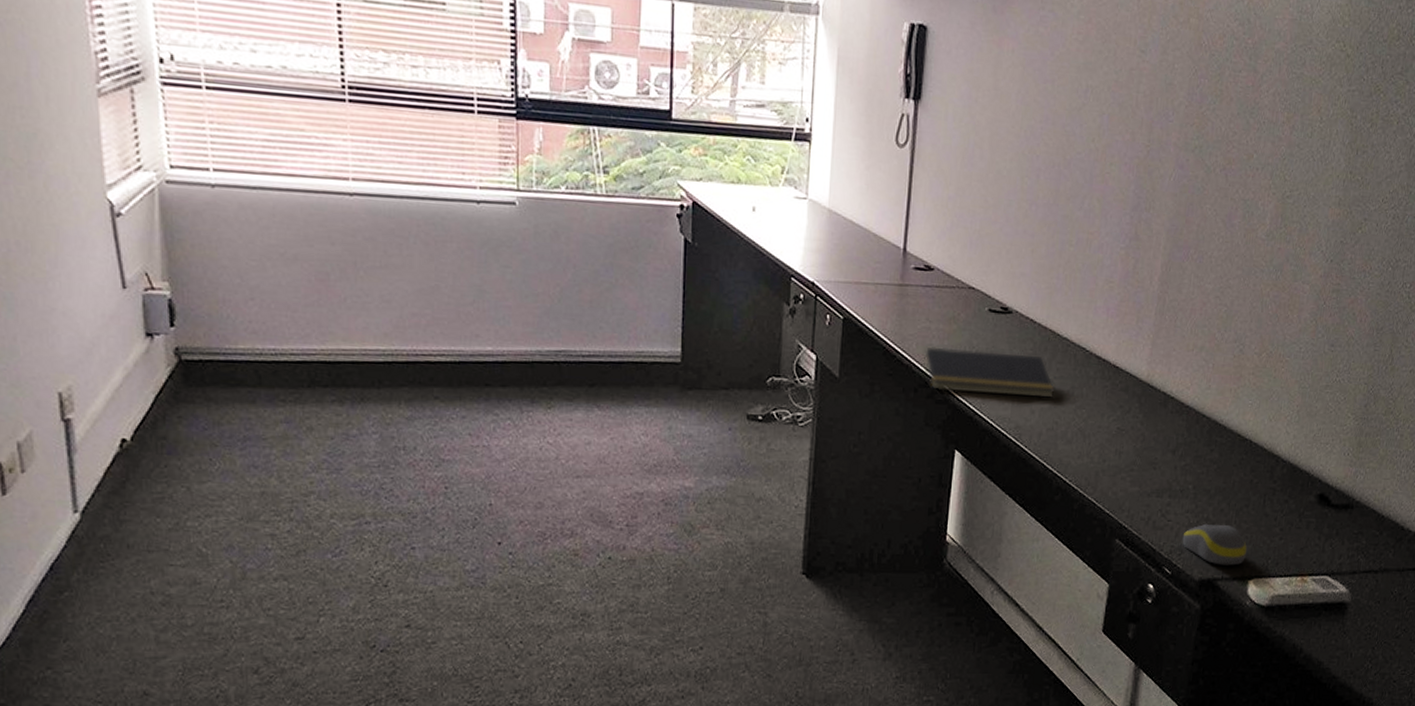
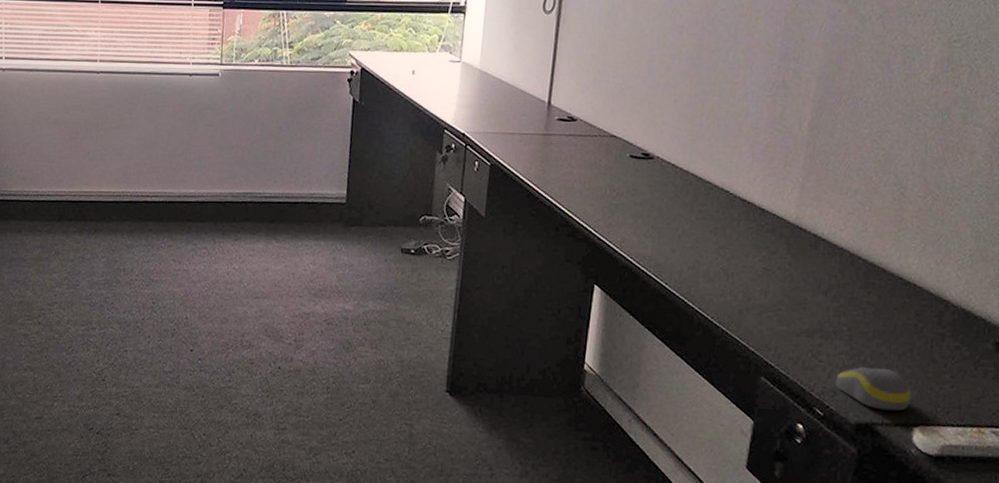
notepad: present [924,346,1054,398] -> none [565,190,696,238]

